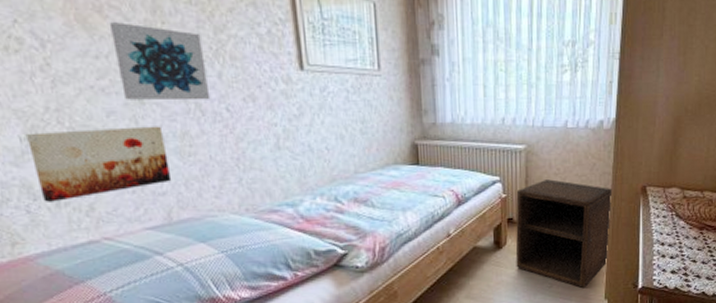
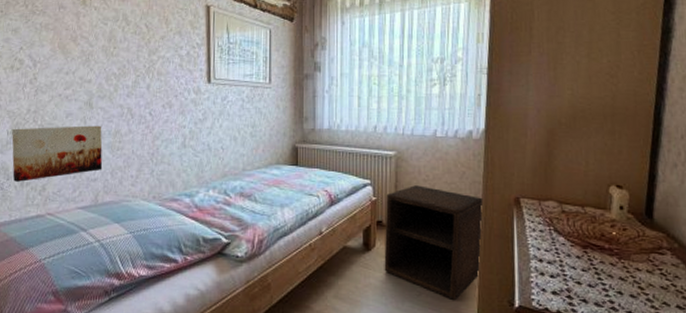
wall art: present [109,22,211,101] -> none [79,48,140,106]

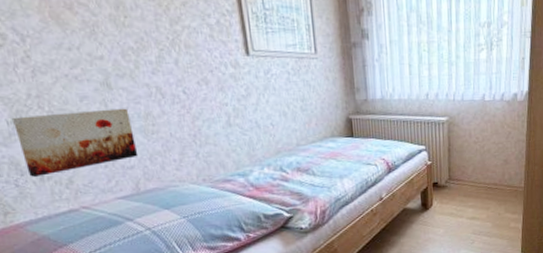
nightstand: present [384,185,483,301] -> none [440,147,527,244]

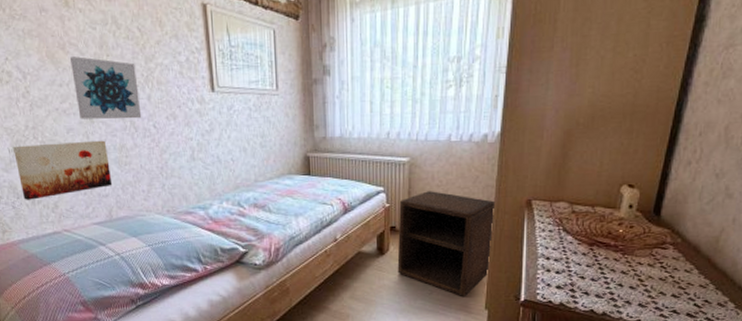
wall art: none [79,18,169,86] -> present [69,56,142,119]
nightstand: none [440,147,527,244] -> present [397,191,496,298]

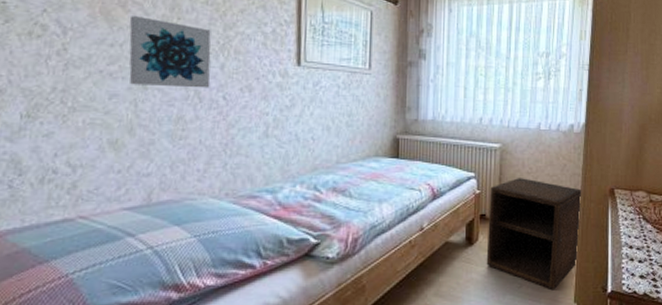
wall art: present [13,140,113,200] -> none [27,109,160,178]

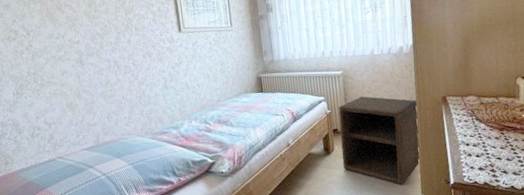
wall art: present [129,16,211,88] -> none [65,14,123,63]

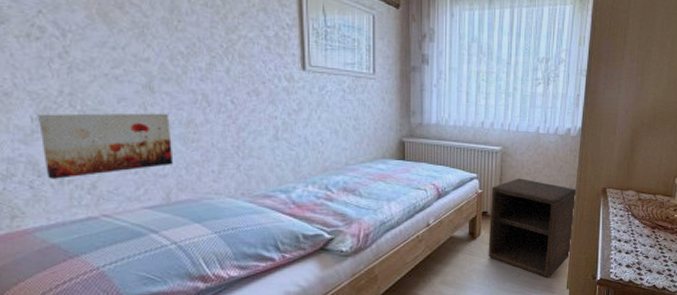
wall art: none [17,78,100,134] -> present [38,113,174,179]

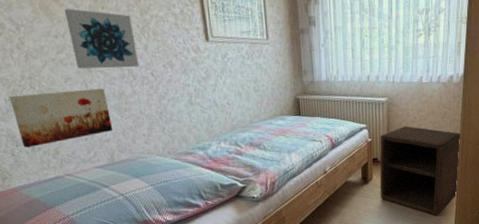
wall art: none [128,18,217,92] -> present [64,9,140,69]

